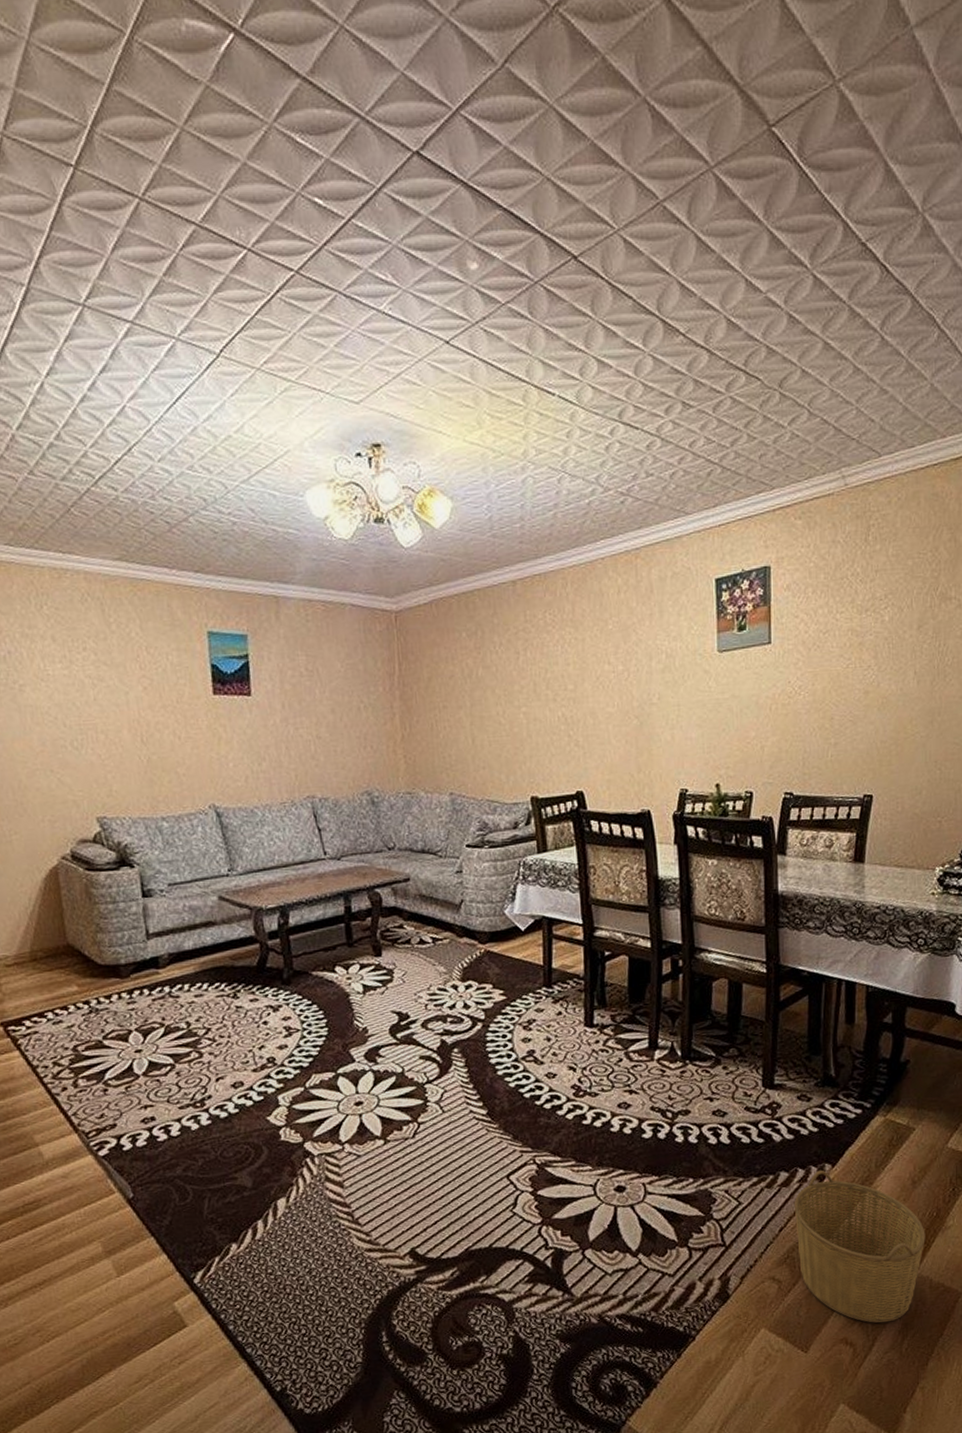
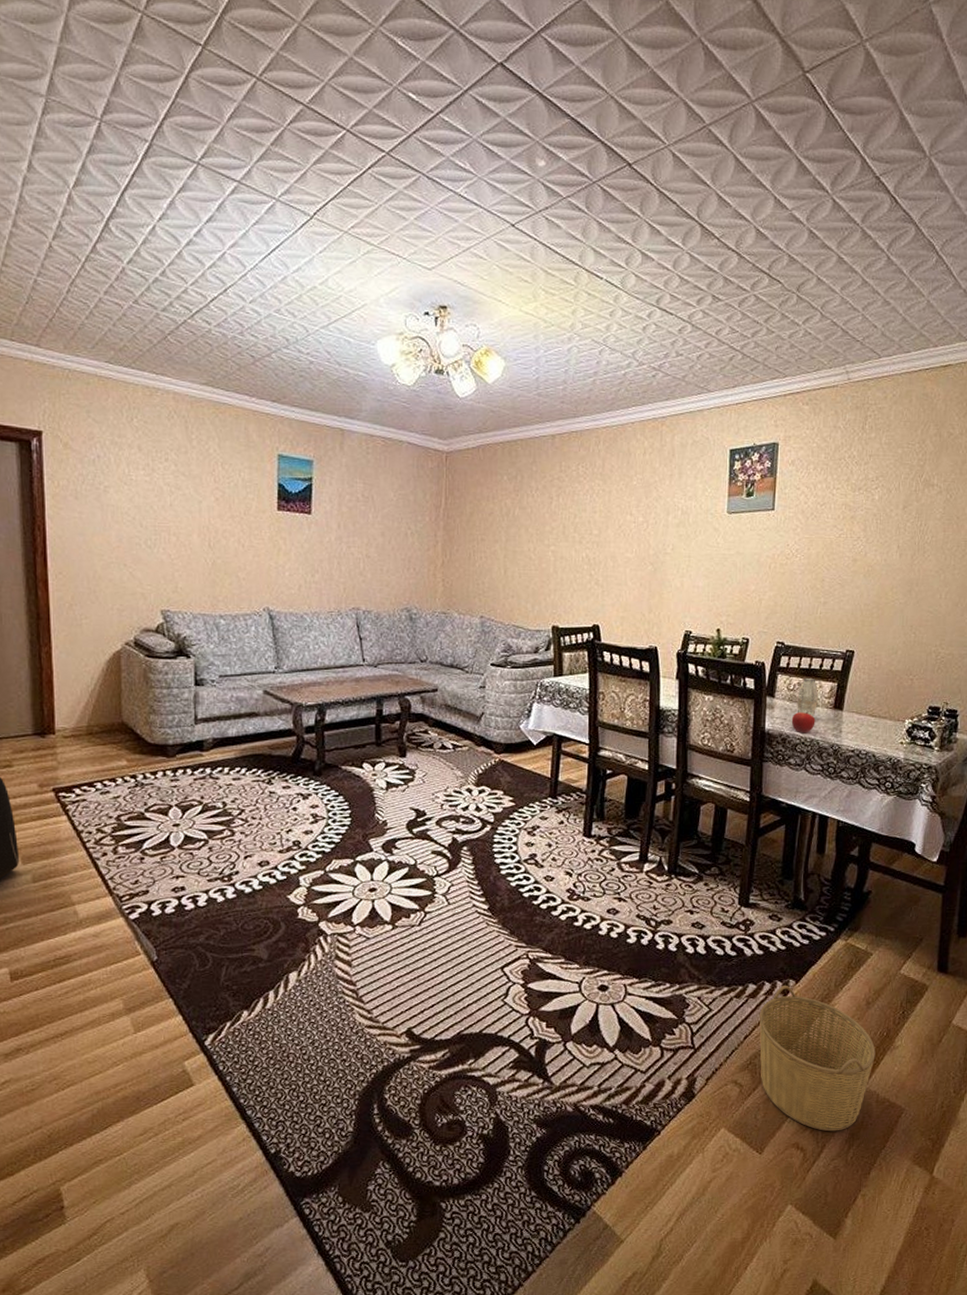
fruit: none [807,867,834,893] -> present [791,711,816,733]
vase: none [812,829,835,874] -> present [797,677,818,717]

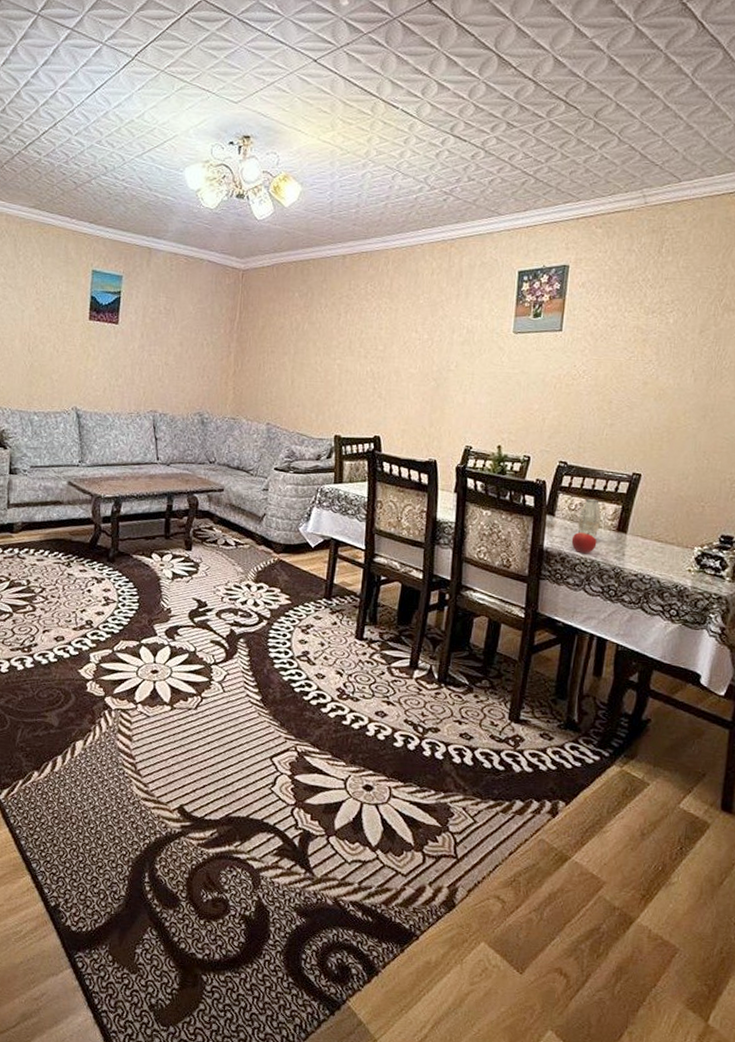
basket: present [759,985,876,1132] -> none [524,805,649,962]

